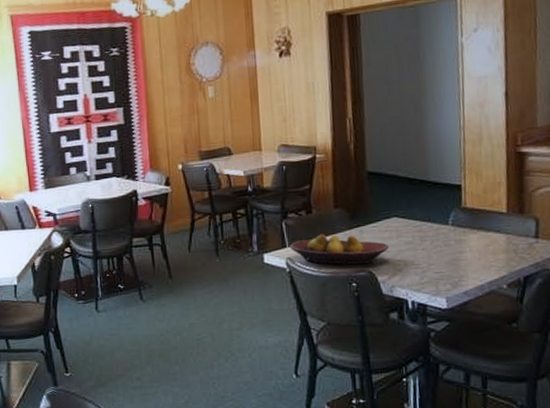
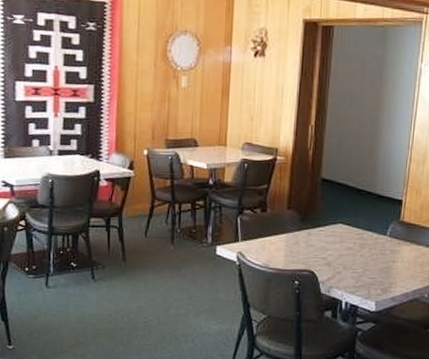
fruit bowl: present [289,234,389,266] -> none [242,232,332,265]

